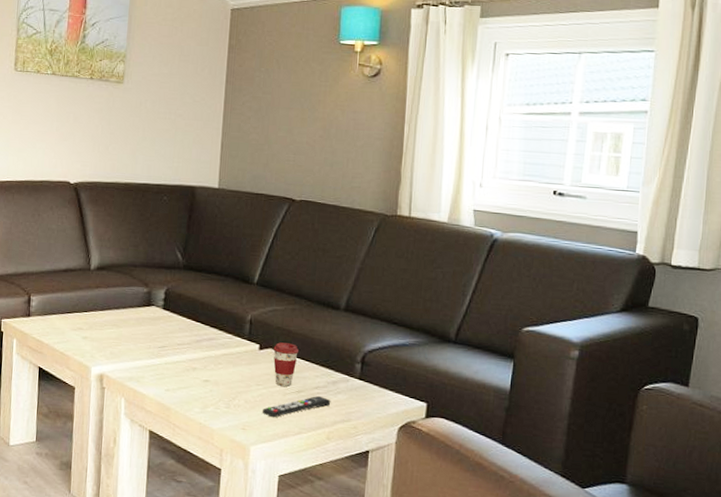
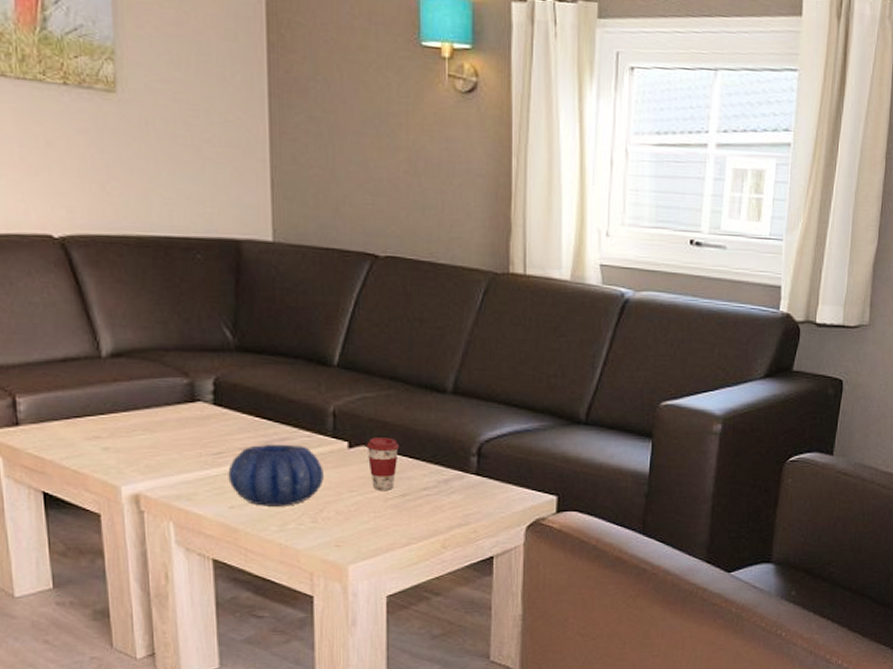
decorative bowl: none [167,342,239,393] -> present [228,444,324,506]
remote control: present [261,395,331,418] -> none [358,498,444,529]

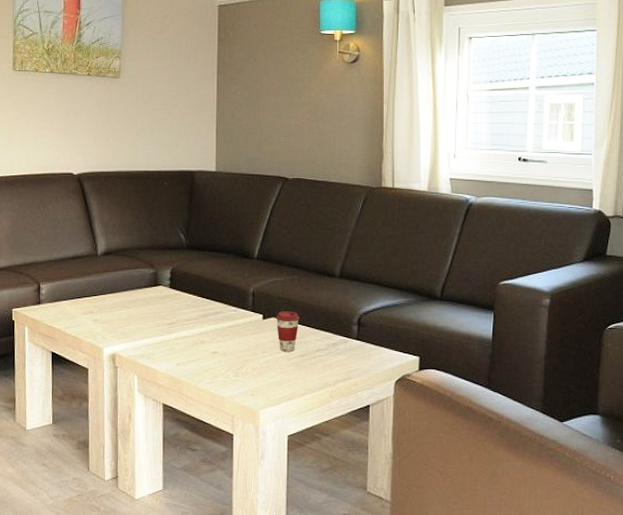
decorative bowl: present [228,444,324,506] -> none [177,316,244,364]

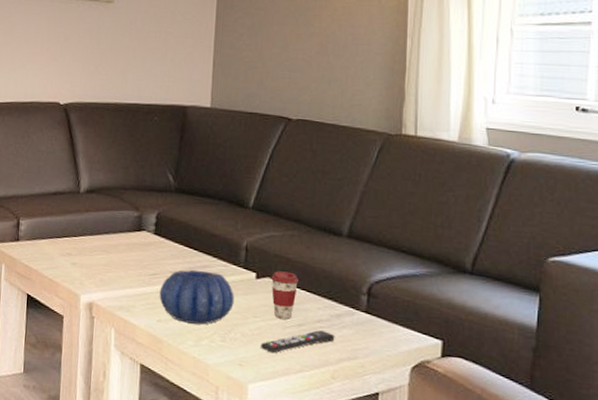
decorative bowl: none [177,316,244,364] -> present [159,269,234,325]
remote control: none [268,357,332,382] -> present [260,329,335,354]

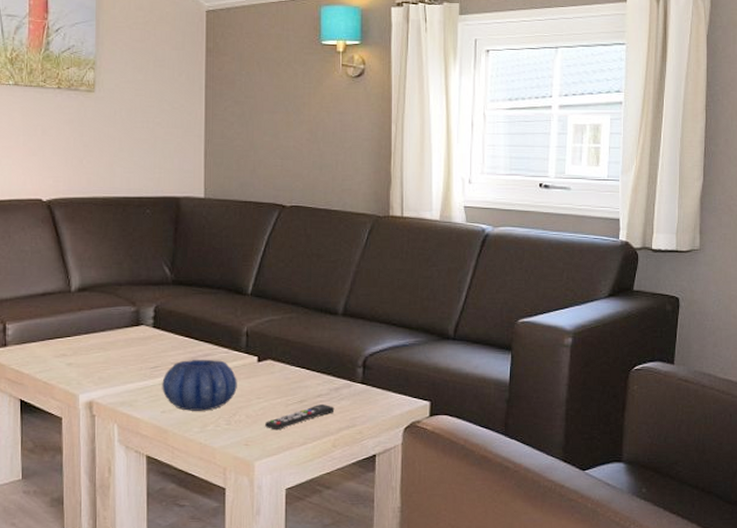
coffee cup: present [271,271,298,319] -> none [272,353,298,397]

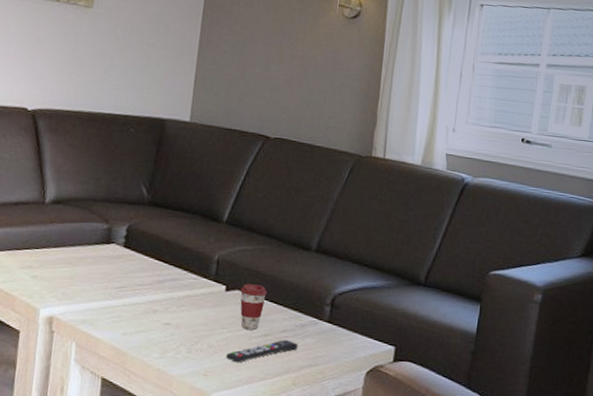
decorative bowl: present [162,359,237,411] -> none [125,282,203,337]
coffee cup: none [272,353,298,397] -> present [240,284,267,330]

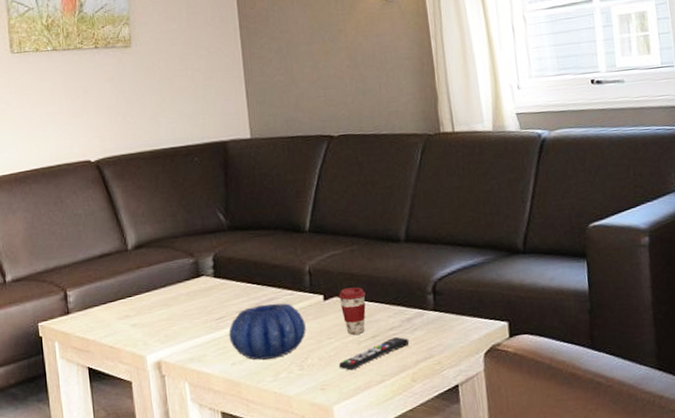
decorative bowl: none [125,282,203,337] -> present [229,303,306,360]

